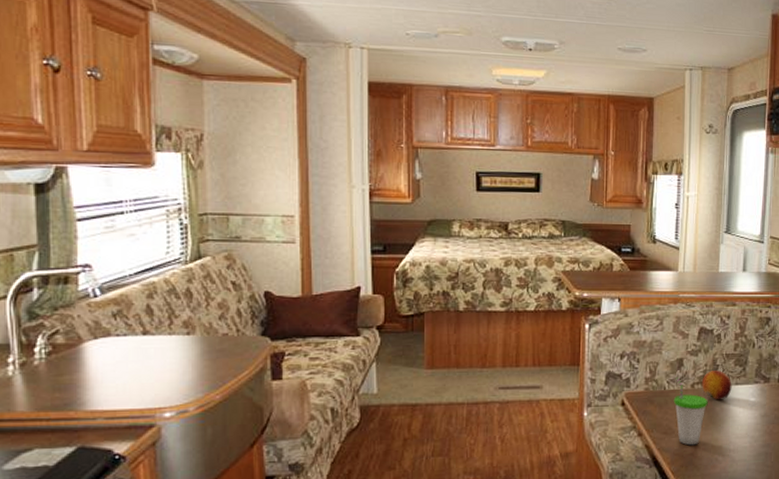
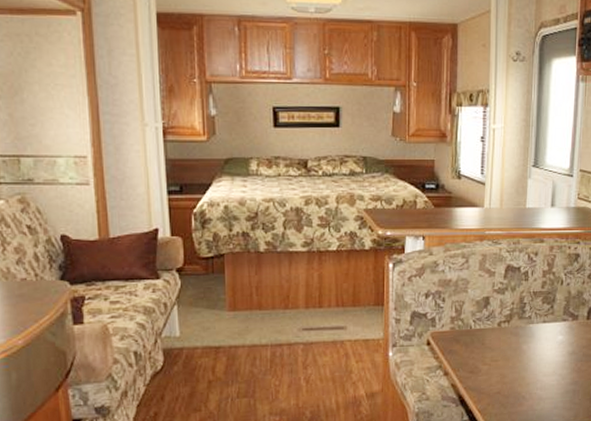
cup: present [673,376,708,446] -> none [480,315,515,384]
fruit: present [701,370,732,400] -> none [508,309,540,339]

